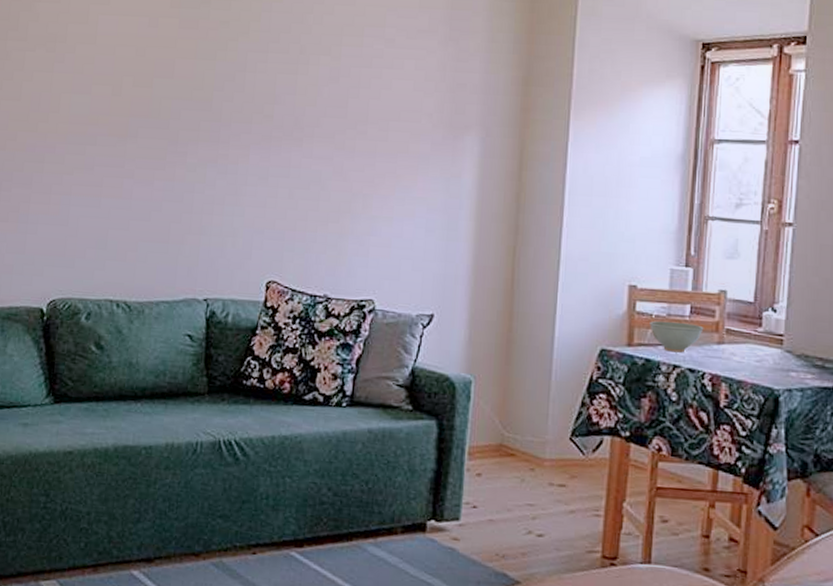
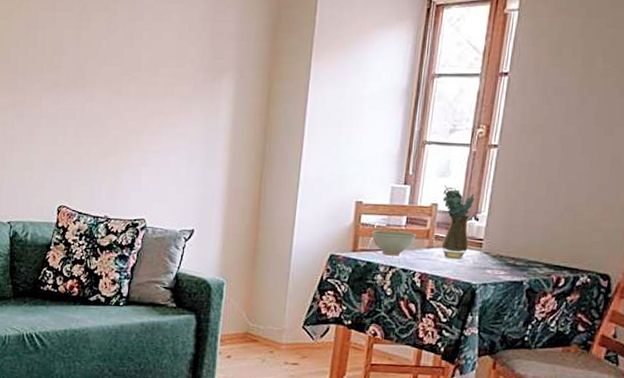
vase: none [732,269,770,360] -> present [441,185,475,260]

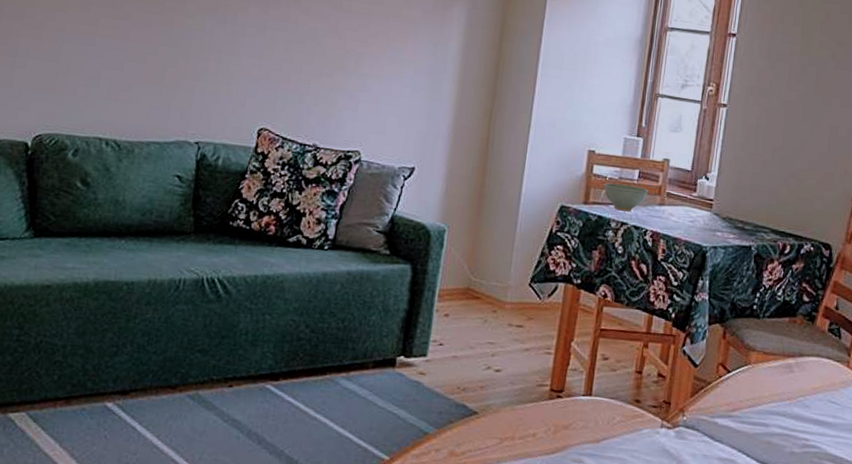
vase: present [441,185,475,260] -> none [673,141,705,220]

